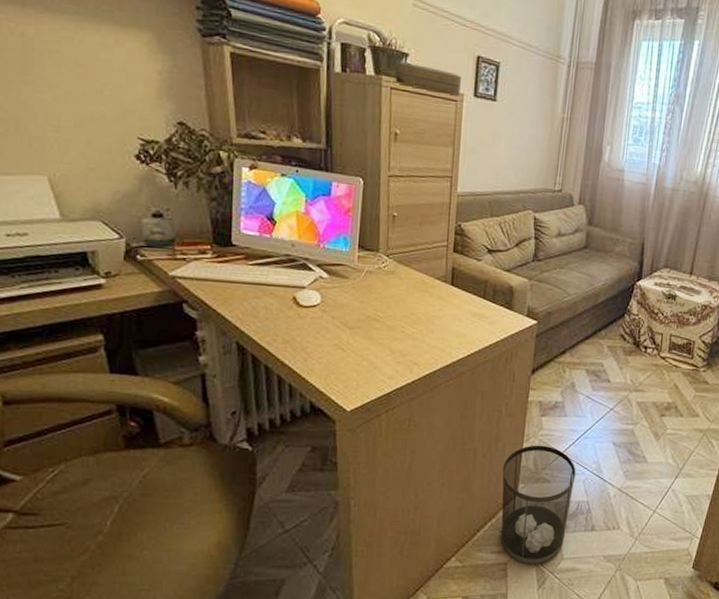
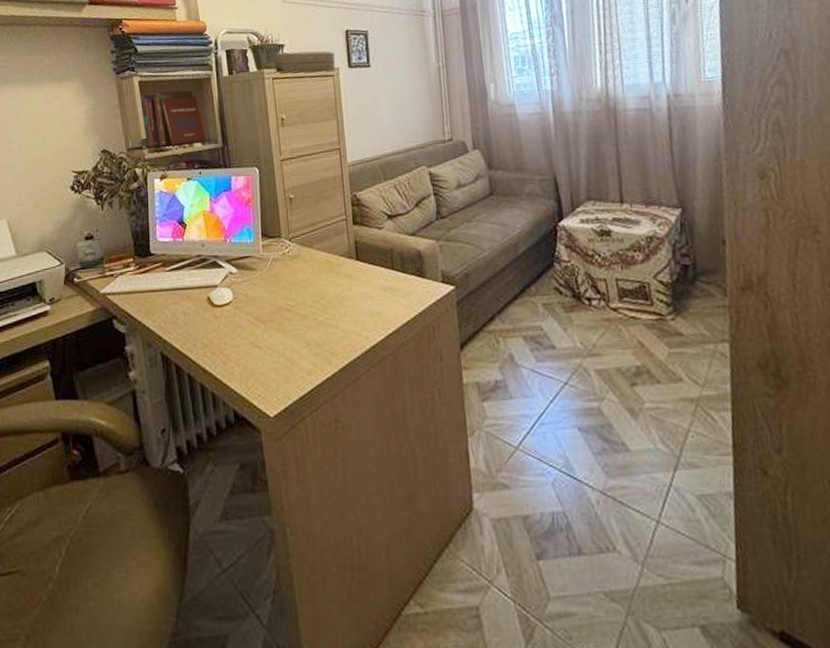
books: none [213,69,309,139] -> present [128,90,207,148]
waste bin: present [501,445,576,565] -> none [448,439,546,609]

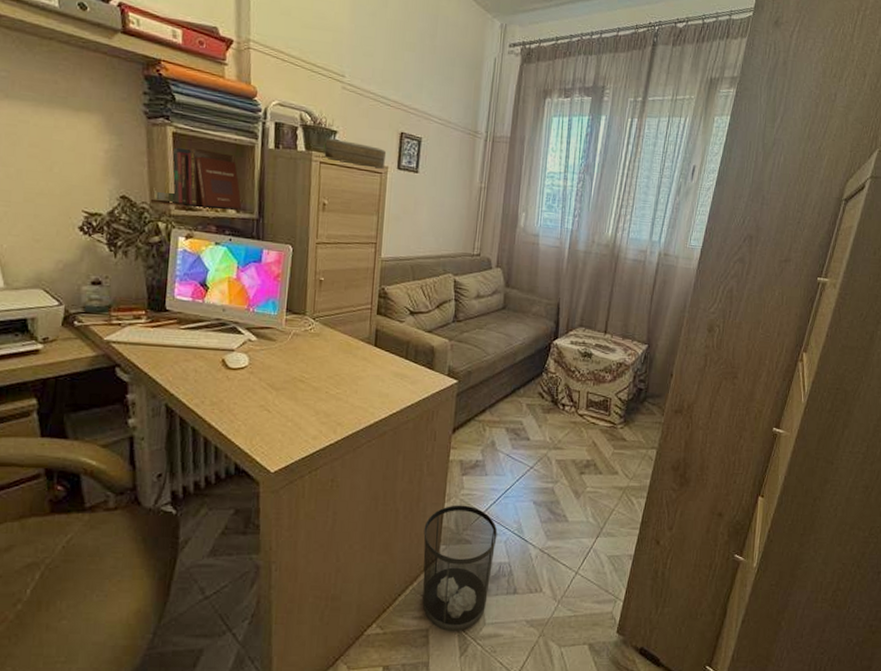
waste bin: none [448,439,546,609] -> present [422,505,498,631]

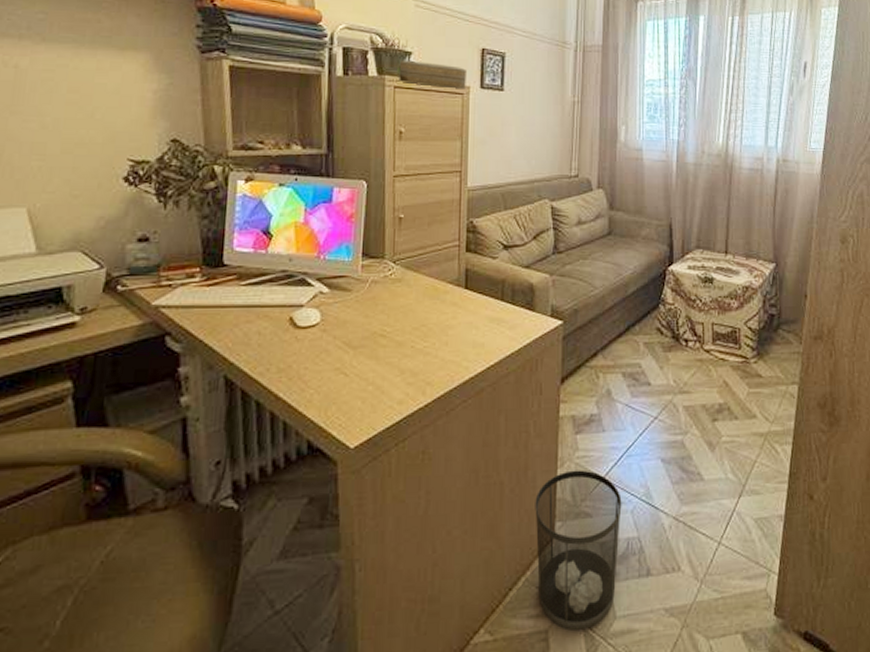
books: present [153,147,242,210] -> none [208,81,309,147]

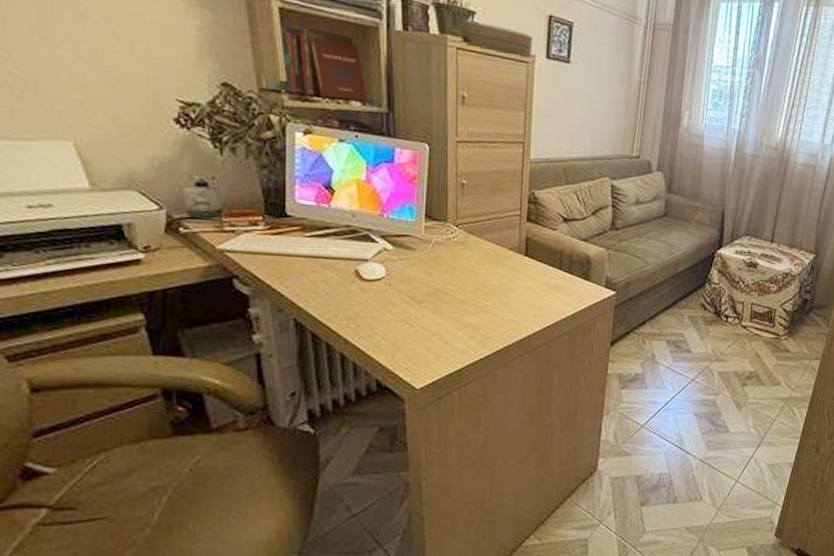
books: none [208,81,309,147] -> present [261,26,368,102]
waste bin: present [535,470,622,631] -> none [581,418,657,540]

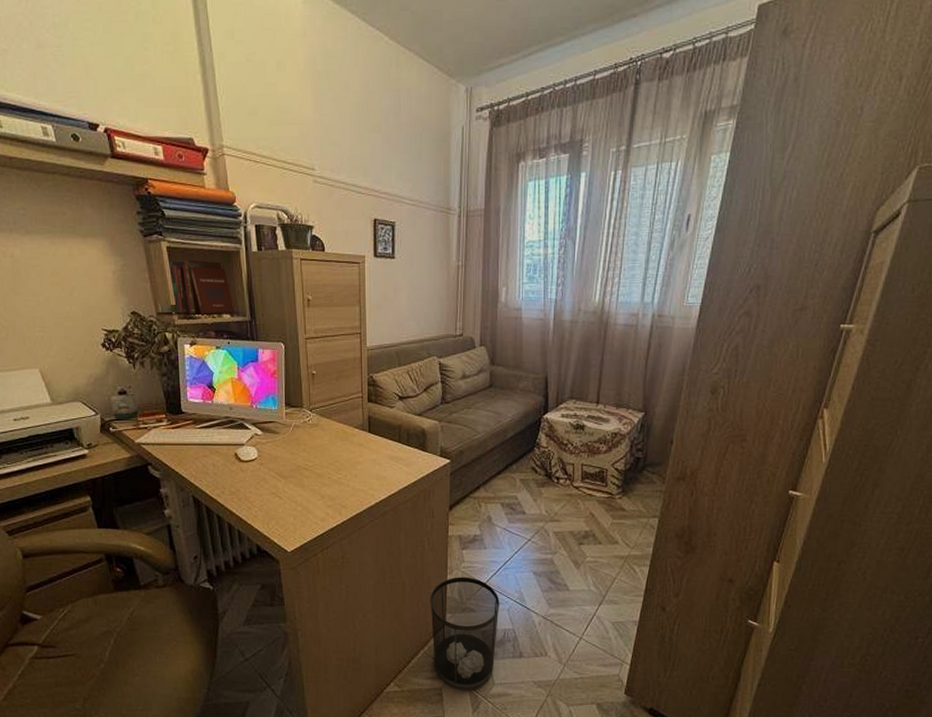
decorative box: present [461,19,534,58] -> none [303,233,362,259]
waste bin: none [581,418,657,540] -> present [430,577,500,690]

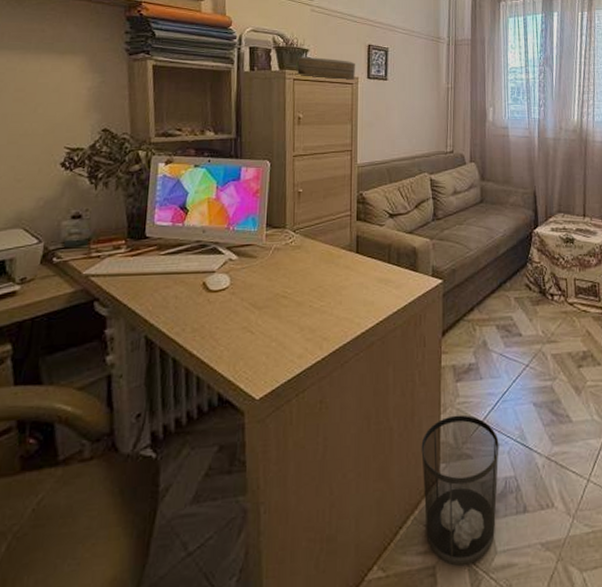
books: present [157,259,235,316] -> none [134,77,220,133]
decorative box: none [303,233,362,259] -> present [297,56,356,80]

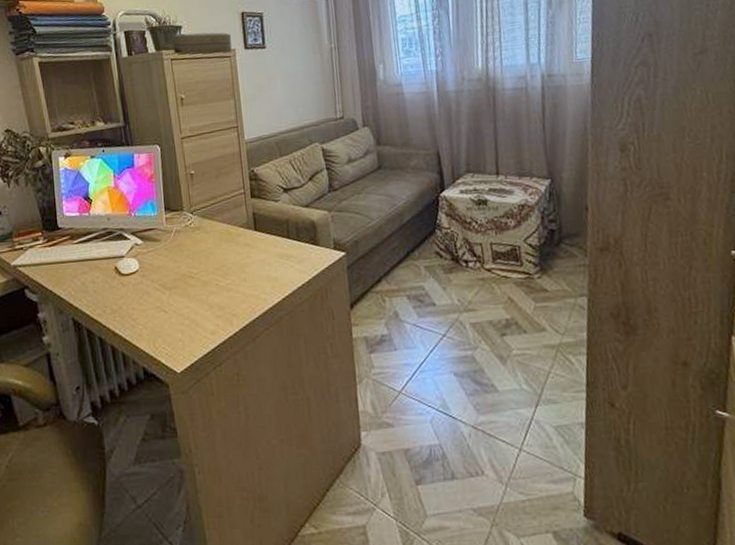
waste bin: present [421,414,499,566] -> none [339,385,424,526]

